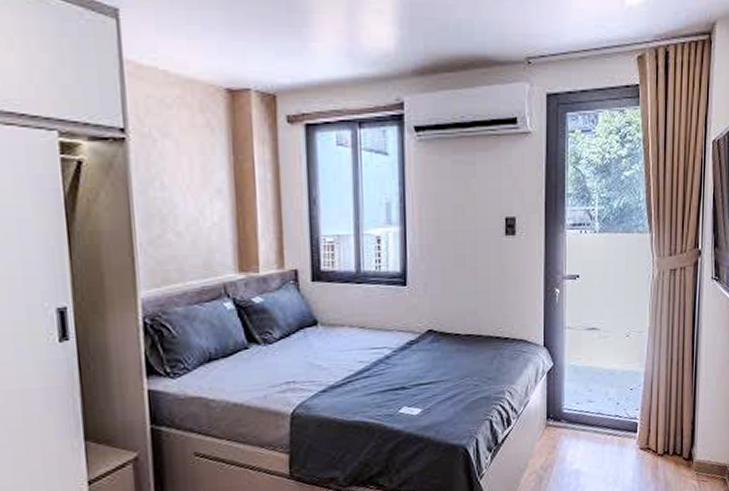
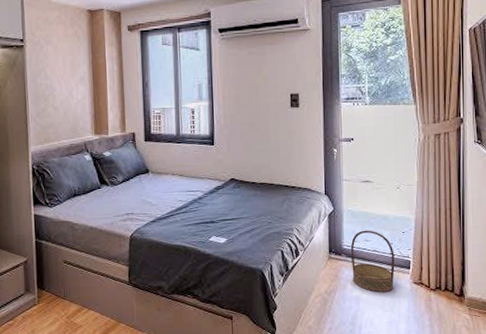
basket: none [571,388,621,463] -> present [350,230,395,293]

